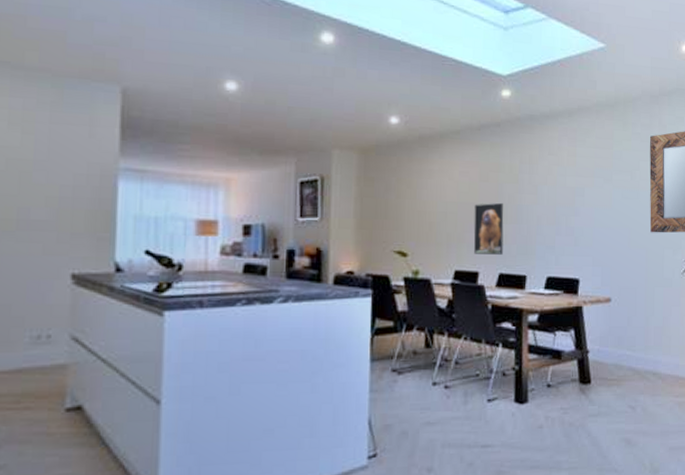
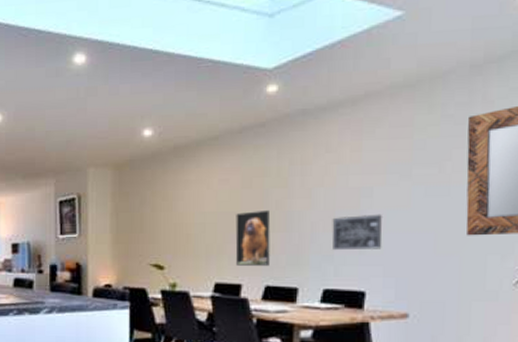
wall art: none [553,211,592,242] -> present [332,214,383,251]

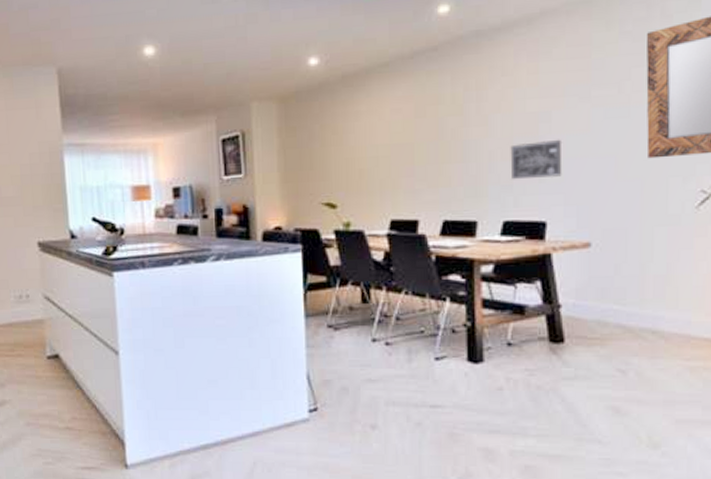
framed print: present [235,209,271,266] -> none [410,139,447,201]

